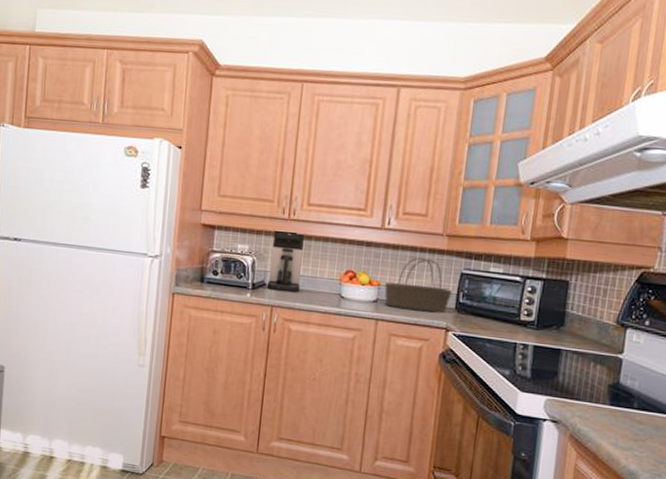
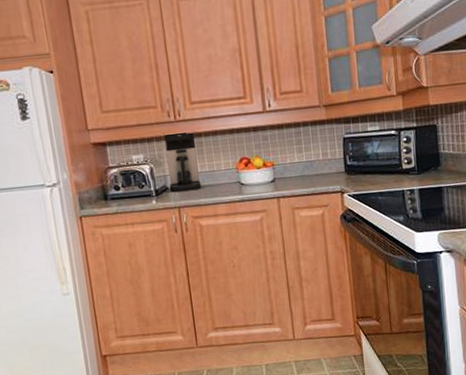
basket: present [384,258,452,313] -> none [278,131,339,183]

